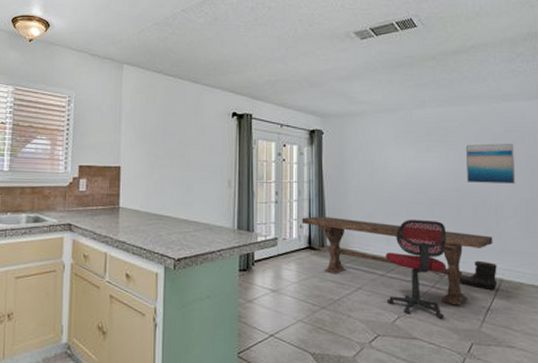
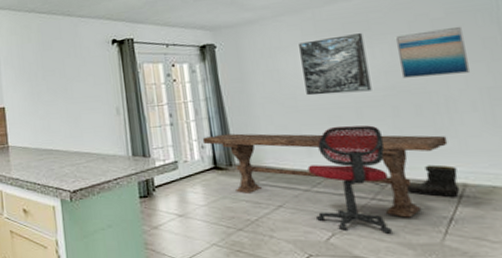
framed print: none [391,138,443,191] -> present [299,33,372,96]

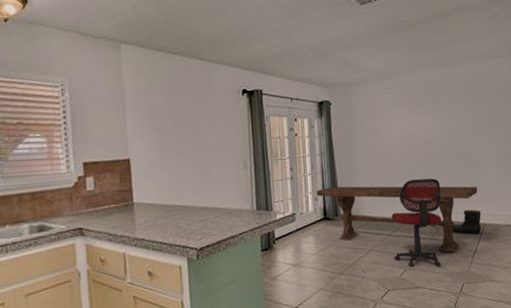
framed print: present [299,33,372,96] -> none [392,100,437,153]
wall art: present [395,26,471,78] -> none [454,99,495,139]

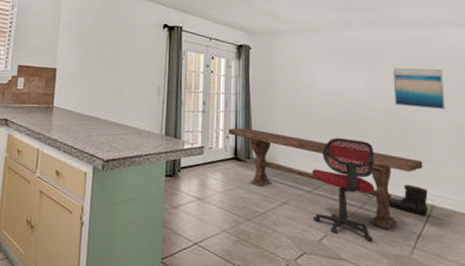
wall art: none [454,99,495,139] -> present [392,67,446,109]

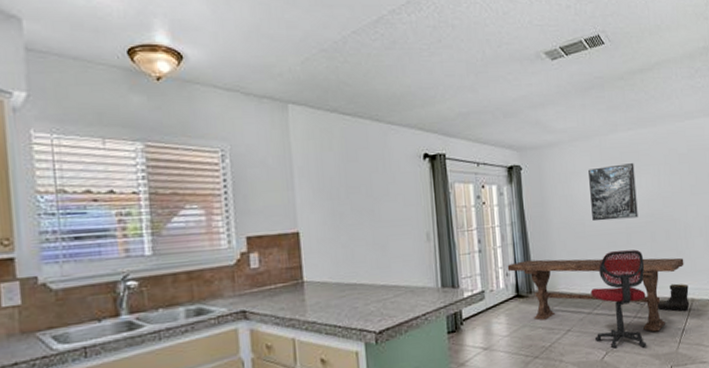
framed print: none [318,58,370,111] -> present [588,163,638,222]
wall art: present [392,67,446,109] -> none [655,162,701,206]

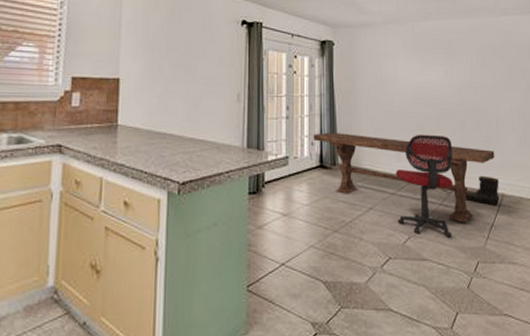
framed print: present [588,163,638,222] -> none [400,50,449,105]

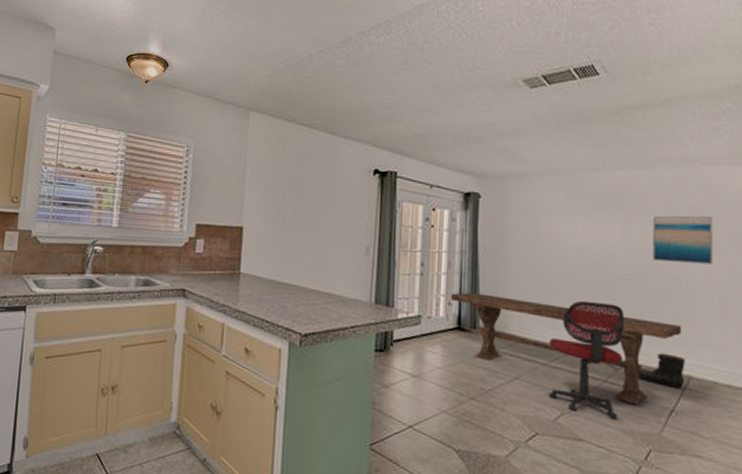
wall art: none [468,56,514,97] -> present [652,215,714,264]

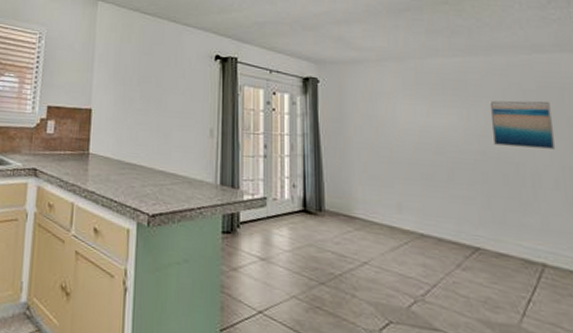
dining table: present [450,292,682,405] -> none [294,175,531,294]
chair: present [548,300,625,419] -> none [396,184,474,308]
boots: present [638,352,685,389] -> none [490,238,540,277]

